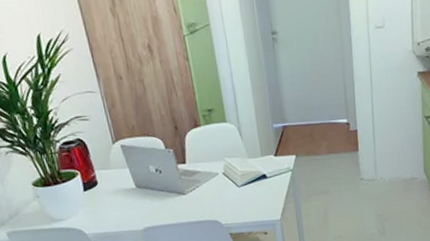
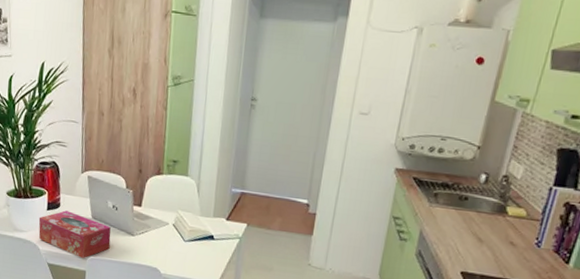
tissue box: none [76,186,163,232] -> present [38,210,111,259]

